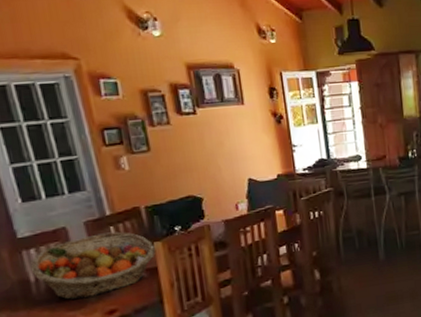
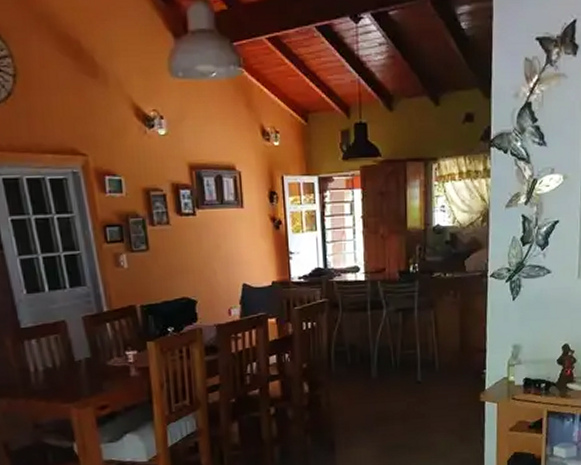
fruit basket: present [31,231,156,300] -> none [32,328,149,393]

